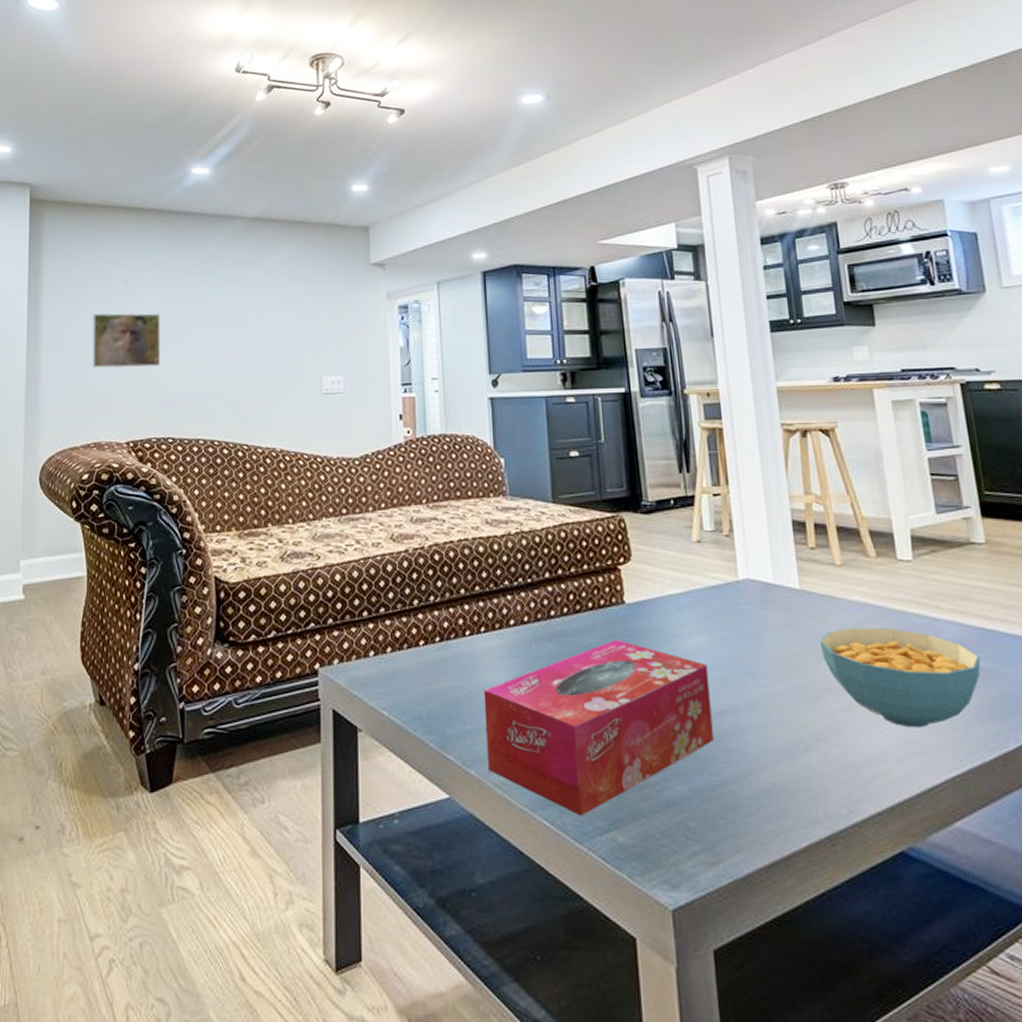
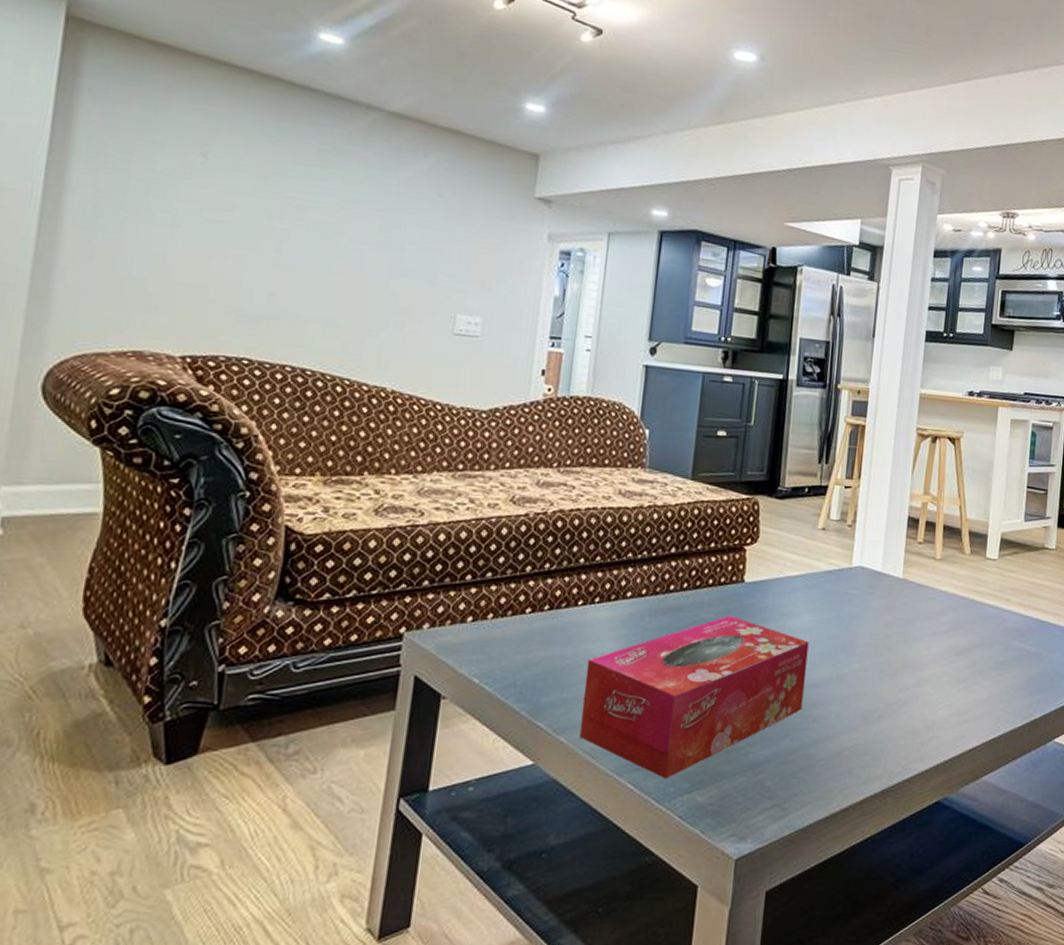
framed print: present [91,313,161,369] -> none [141,187,250,269]
cereal bowl: present [819,627,981,728] -> none [909,613,1031,700]

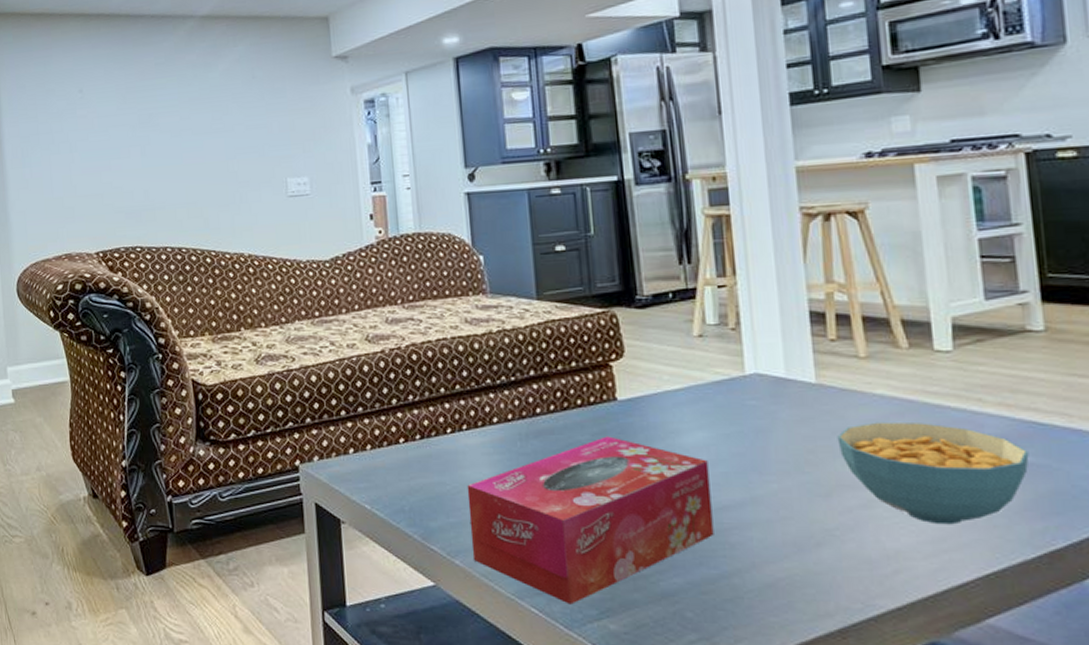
cereal bowl: none [909,613,1031,700] -> present [837,421,1029,525]

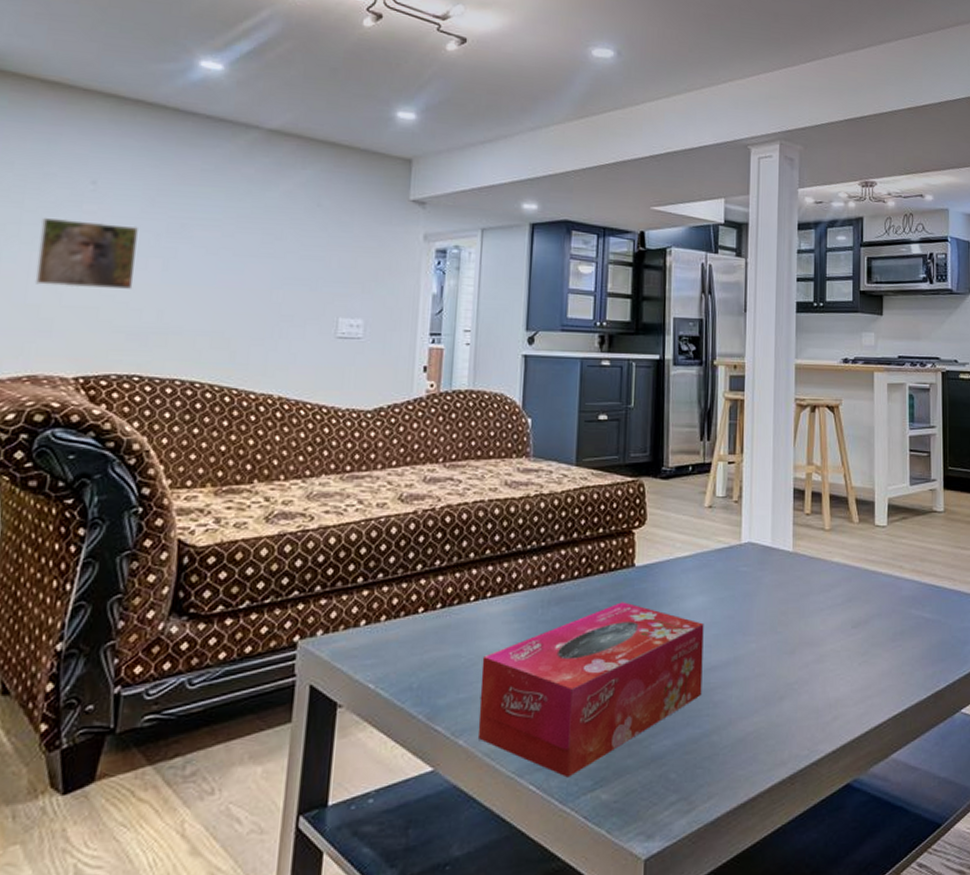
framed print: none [51,122,123,181] -> present [34,217,138,289]
cereal bowl: present [837,421,1029,525] -> none [803,585,928,674]

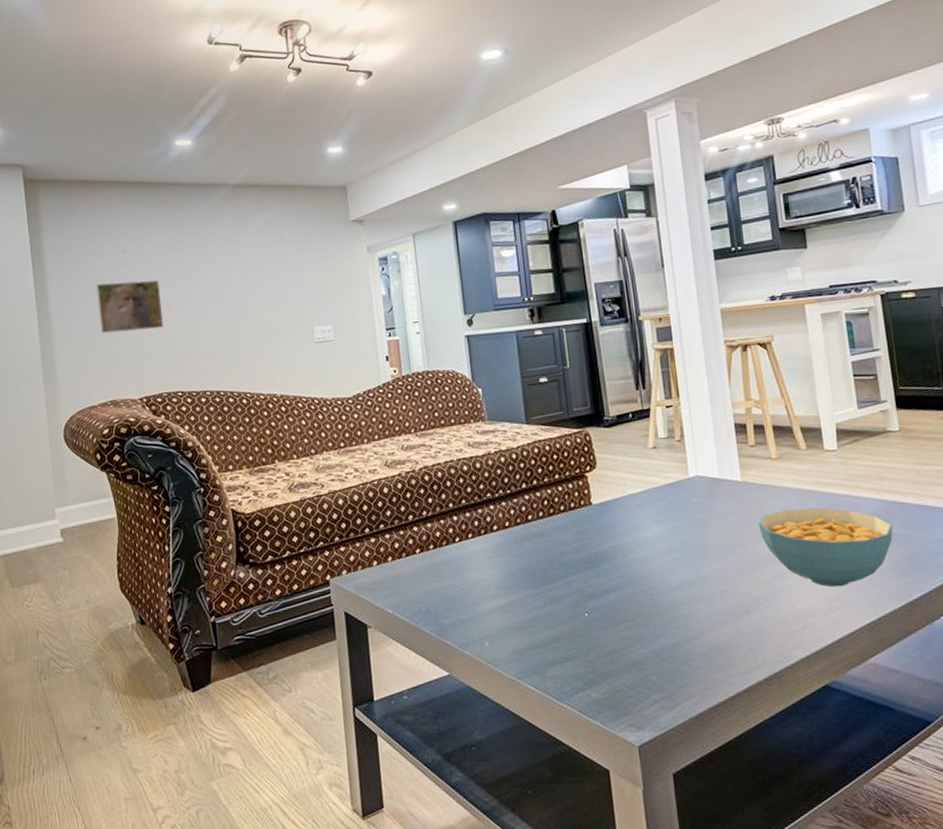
tissue box: present [477,602,704,778] -> none [473,535,670,680]
cereal bowl: none [803,585,928,674] -> present [758,507,893,587]

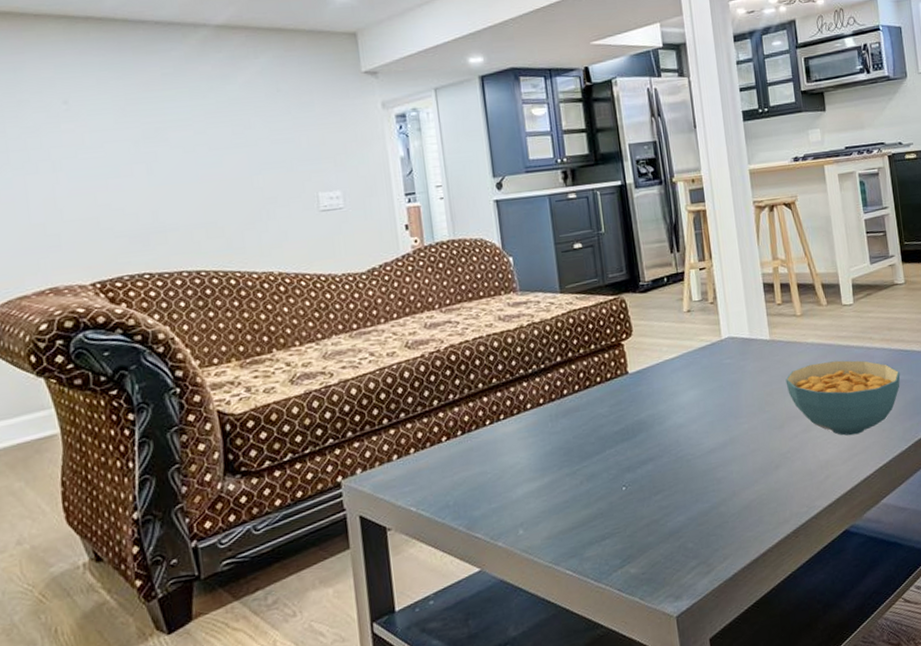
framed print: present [95,279,164,334] -> none [25,137,125,205]

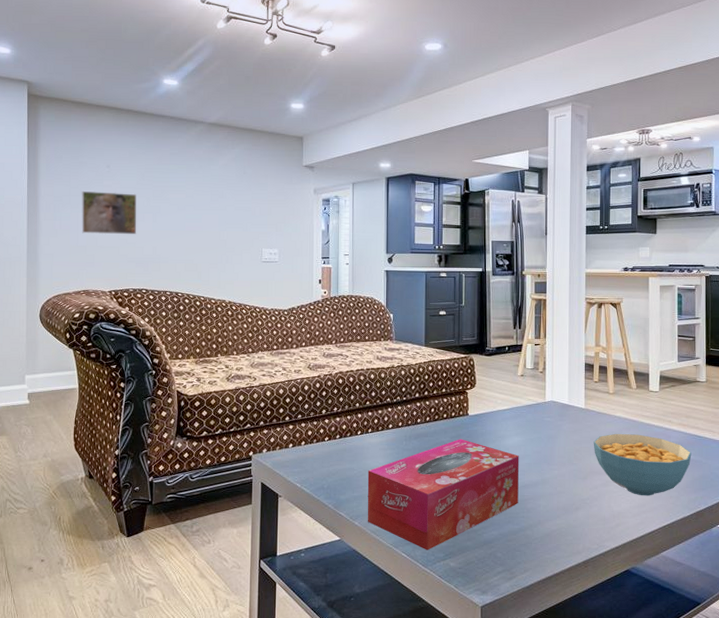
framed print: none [25,137,125,205] -> present [81,190,137,235]
tissue box: none [506,405,706,560] -> present [367,439,519,550]

